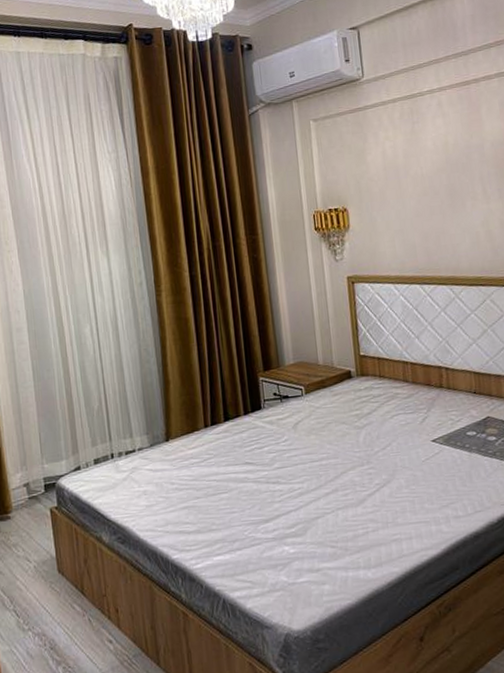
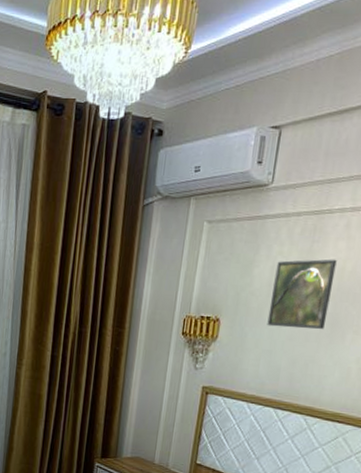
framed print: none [386,135,445,207] -> present [267,259,337,329]

